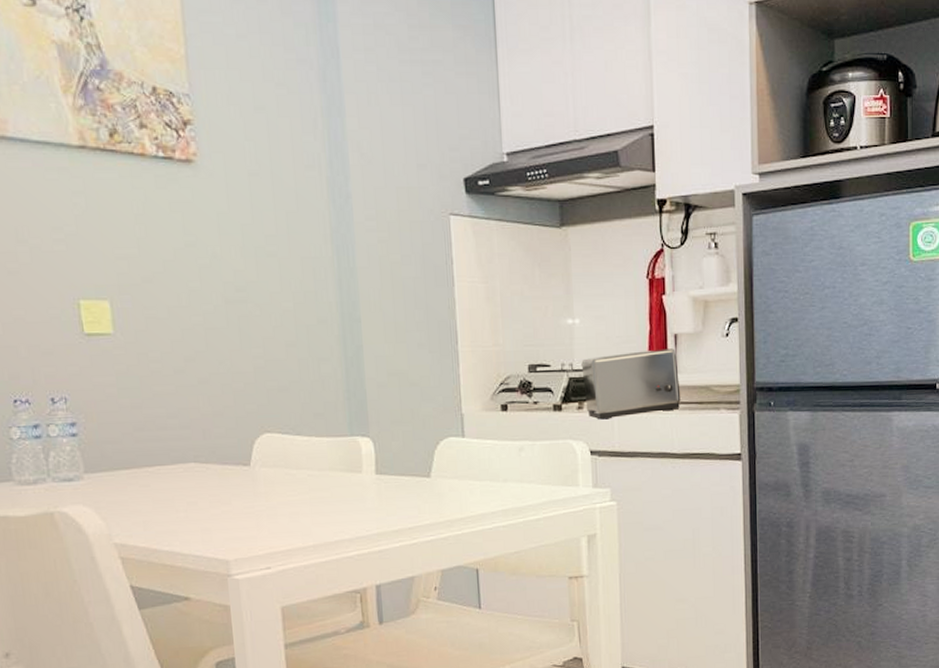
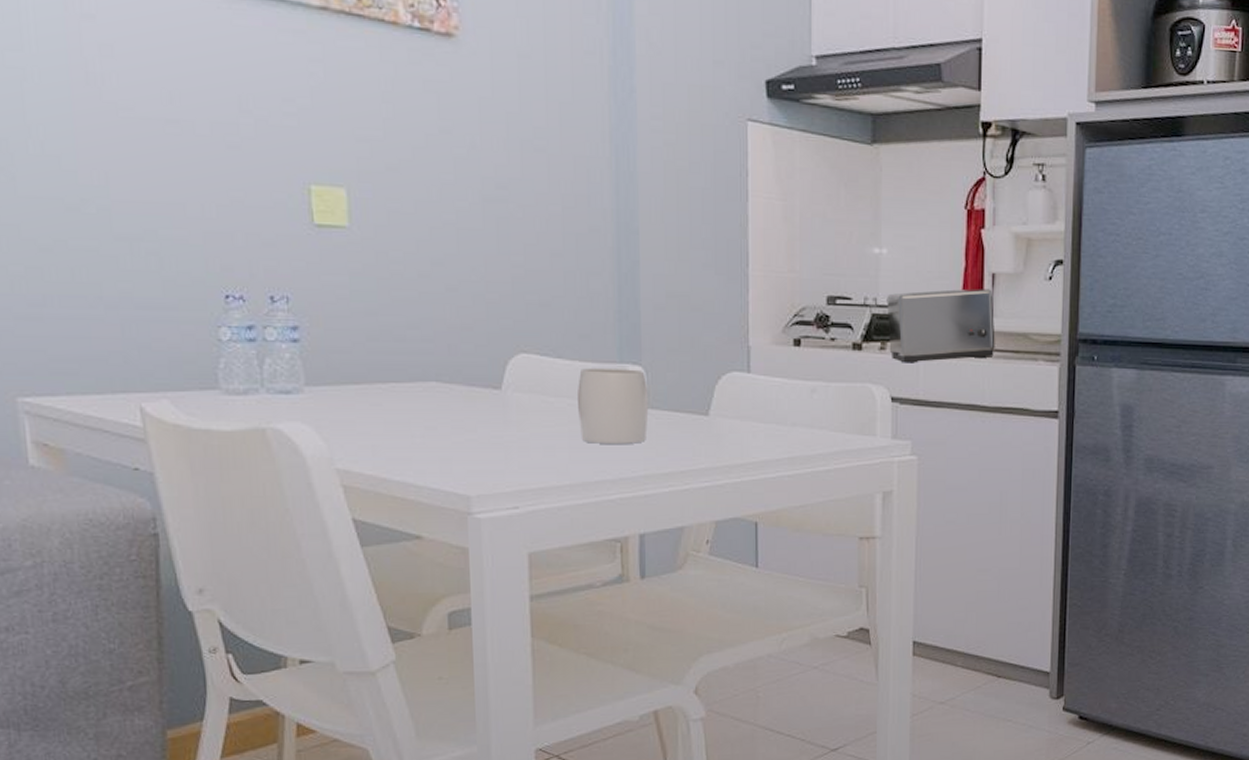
mug: none [315,441,378,508] -> present [578,368,649,444]

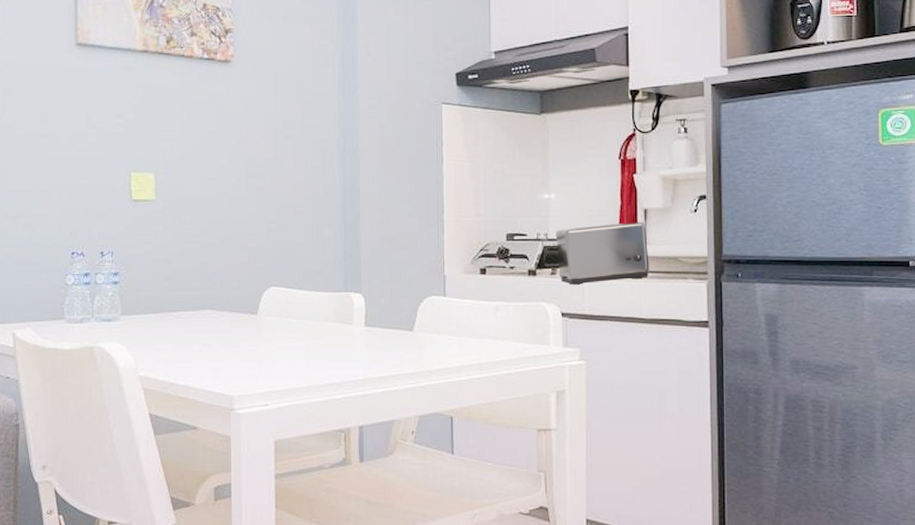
mug: present [578,368,649,444] -> none [313,296,367,355]

